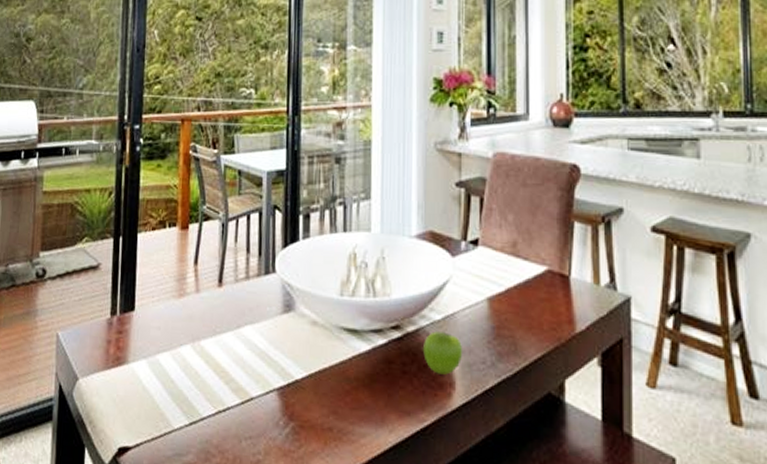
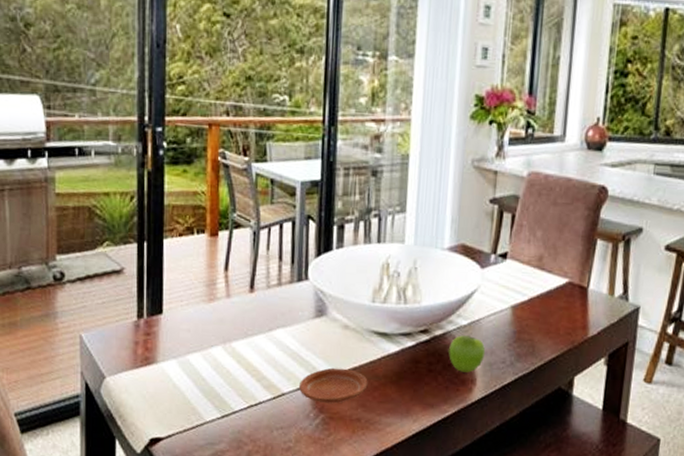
plate: none [268,368,339,410] -> present [299,367,368,404]

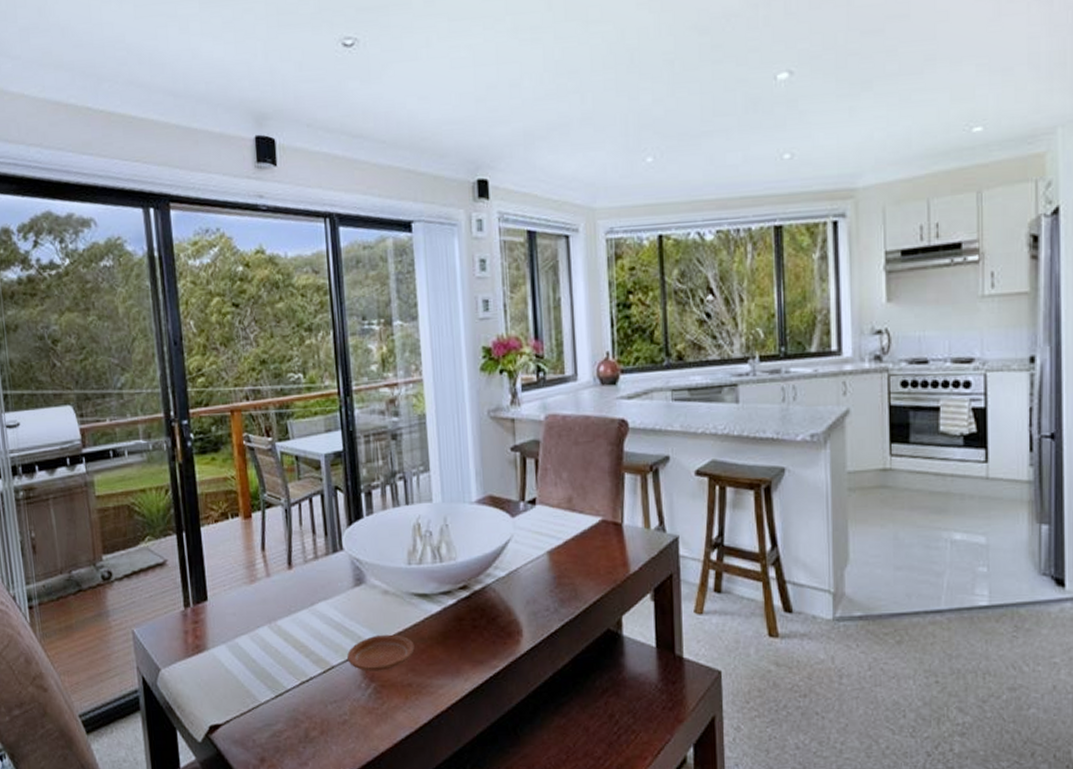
fruit: present [449,335,486,373] -> none [491,587,528,625]

